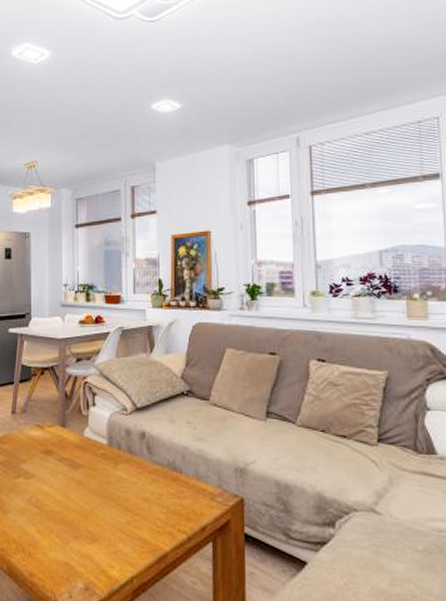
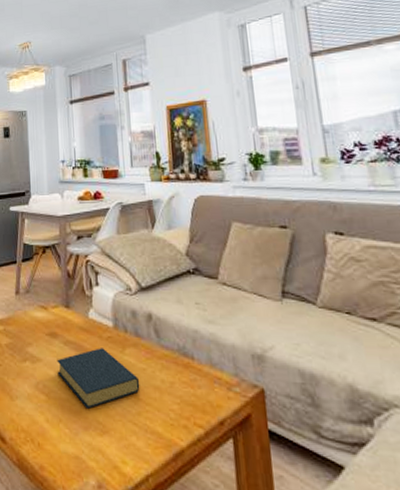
hardback book: none [51,464,130,520] -> present [57,348,140,409]

